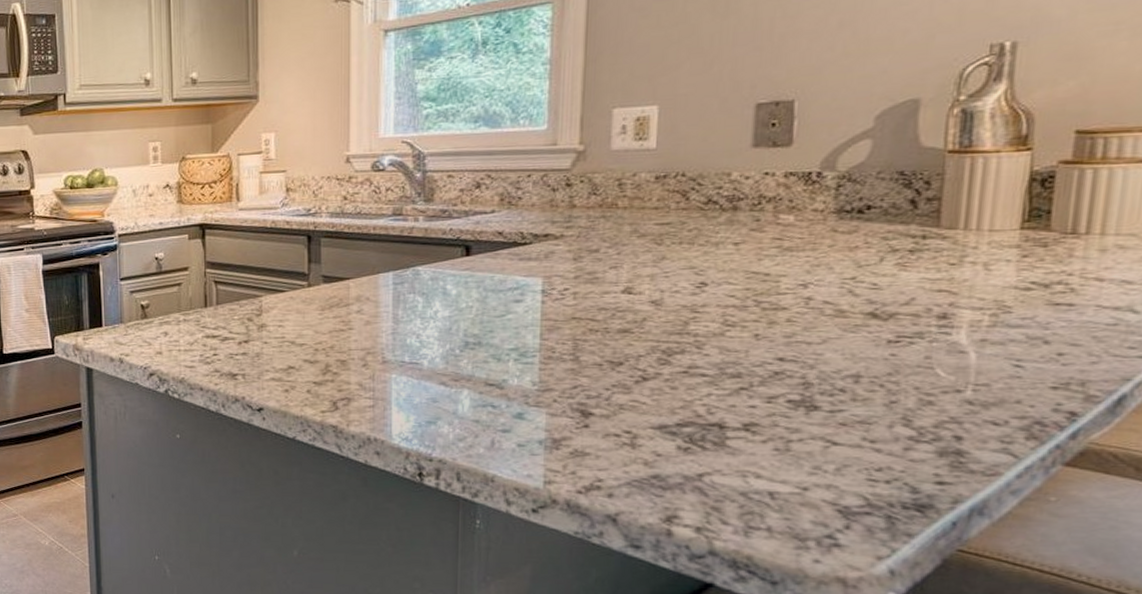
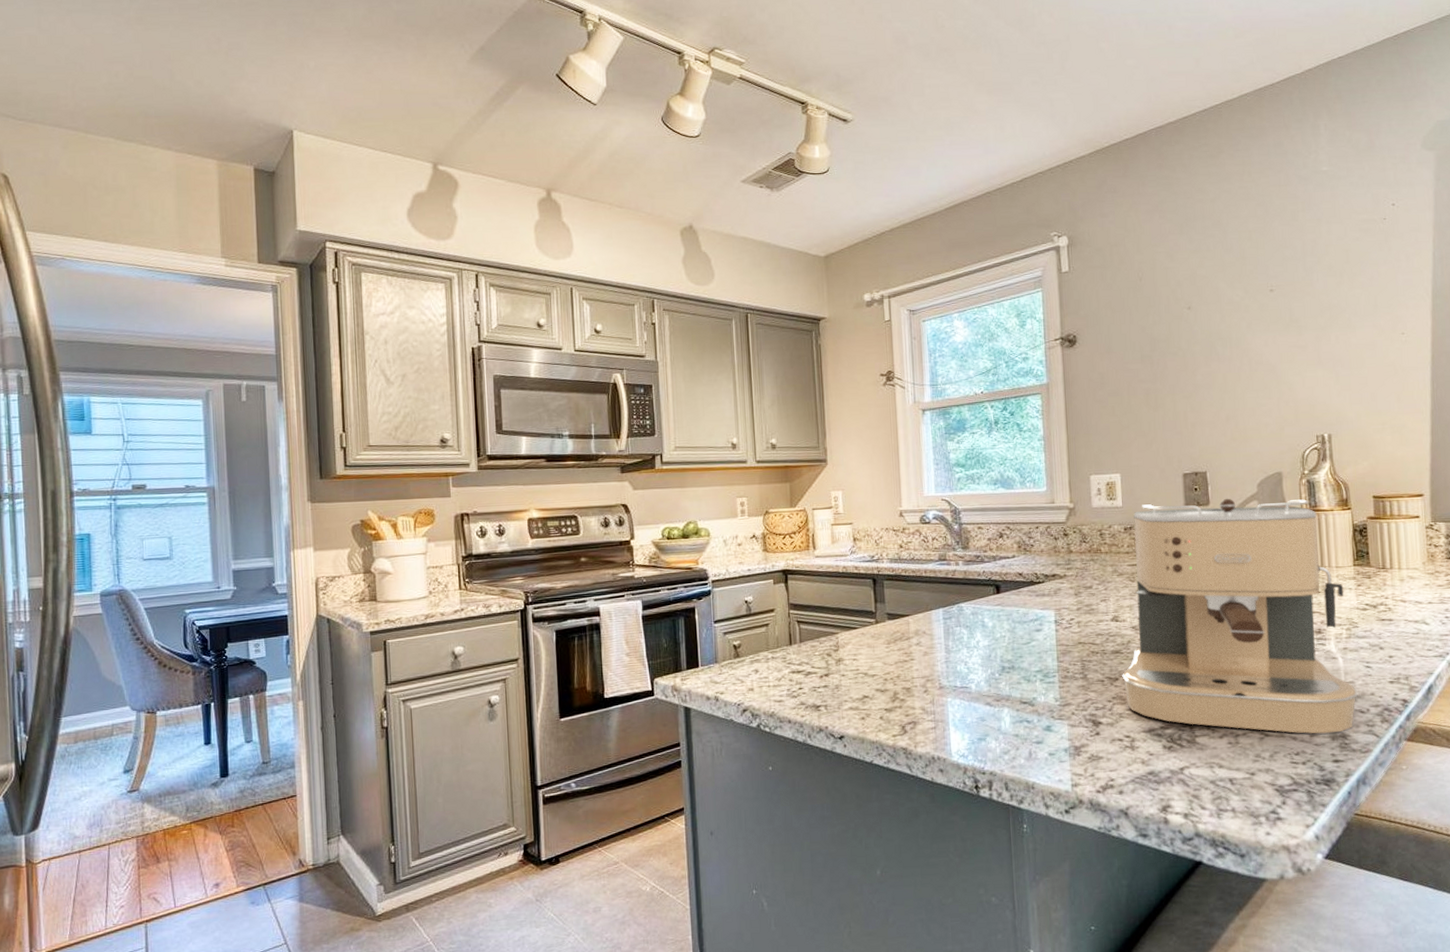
coffee maker: none [629,136,998,448] -> present [1122,498,1358,734]

